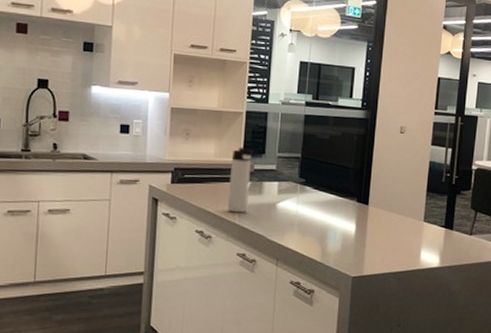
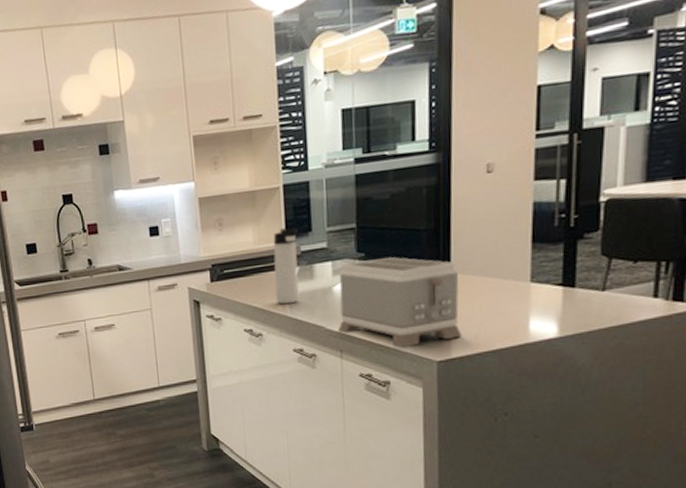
toaster: none [276,185,375,263] -> present [337,256,463,348]

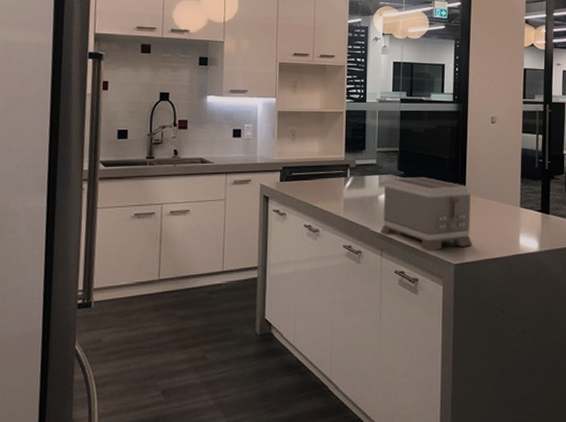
thermos bottle: present [273,228,300,305] -> none [332,144,355,207]

